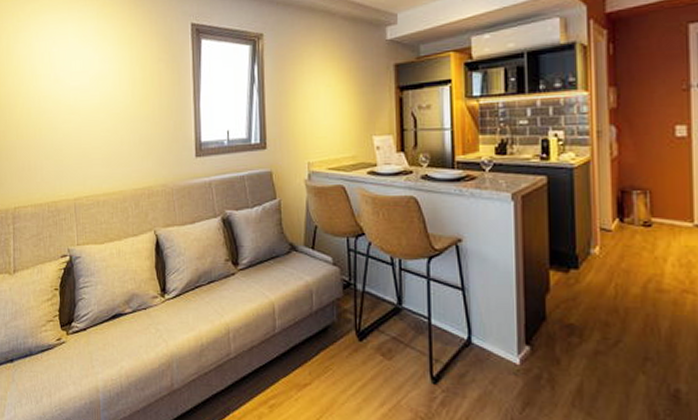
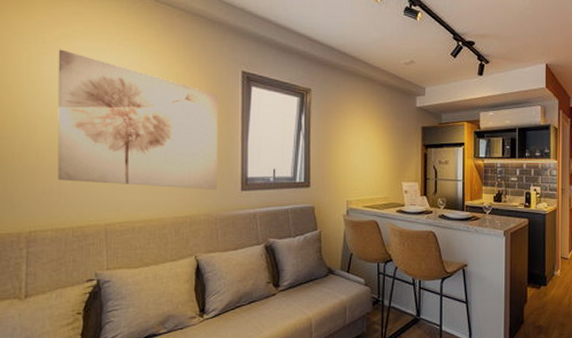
wall art: none [30,25,172,158] -> present [57,49,218,190]

